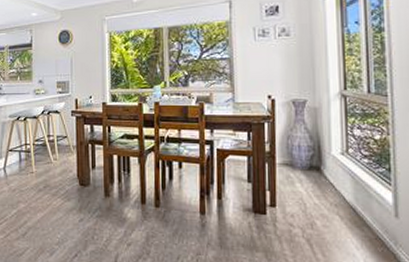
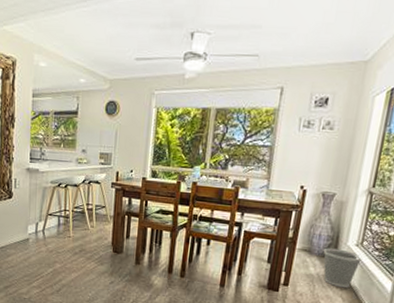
wastebasket: none [306,159,351,204] -> present [323,247,362,288]

